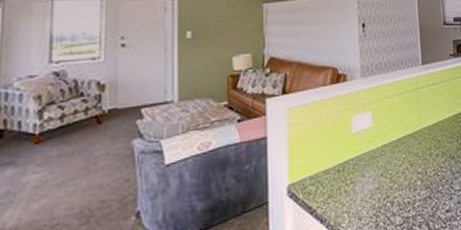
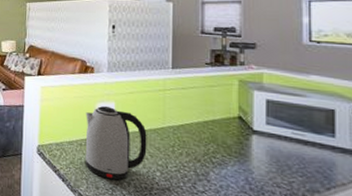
kettle: none [341,118,407,205] -> present [85,106,147,181]

